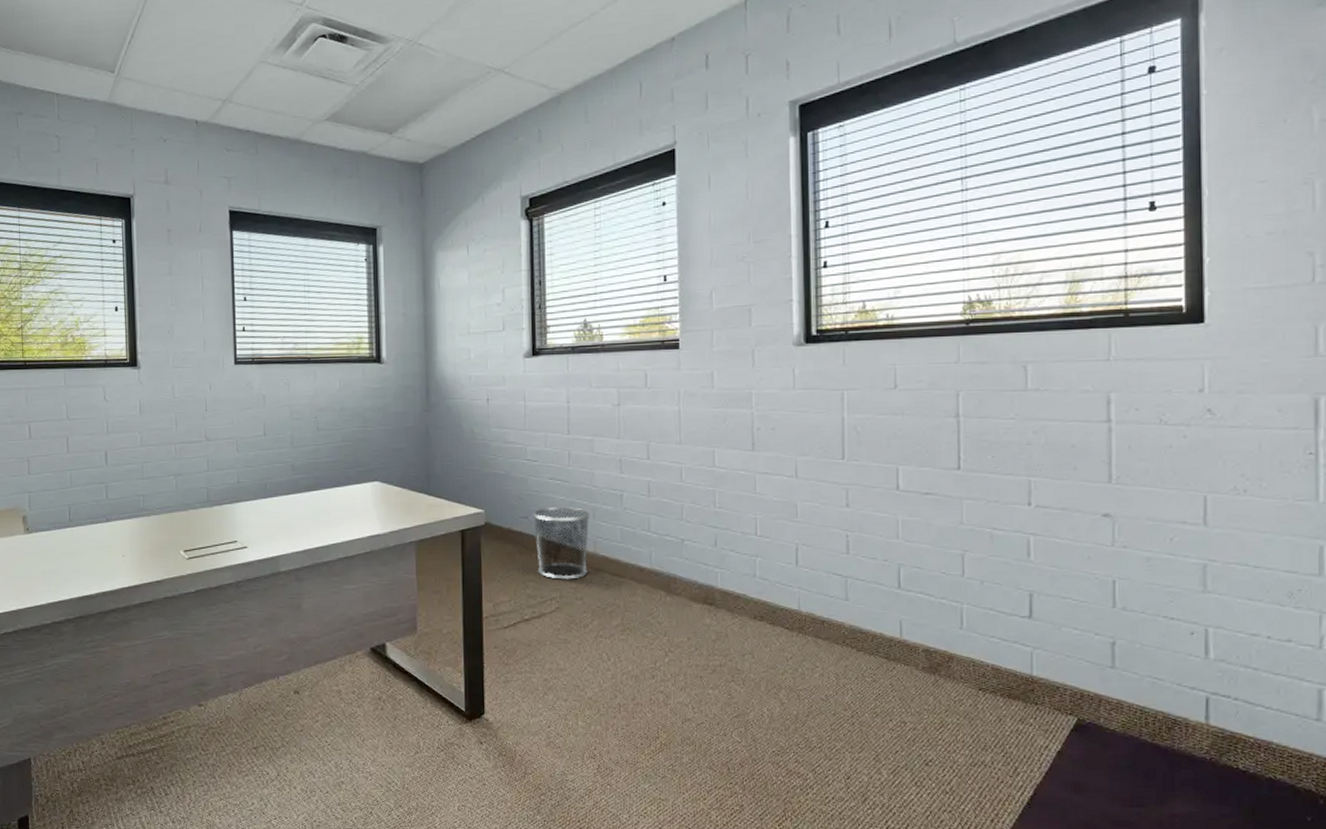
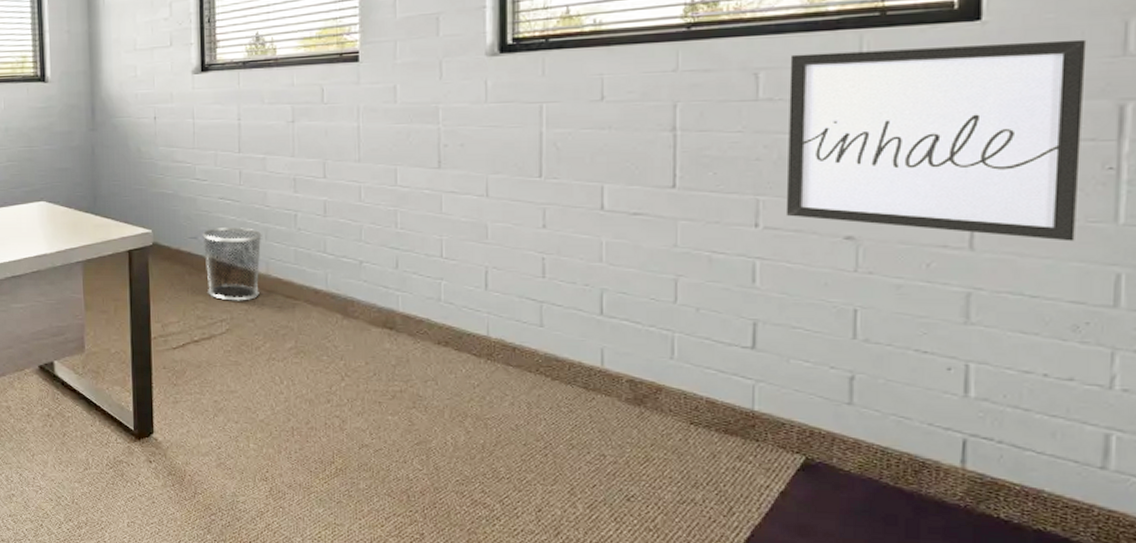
wall art: none [1052,341,1288,518] -> present [785,39,1087,242]

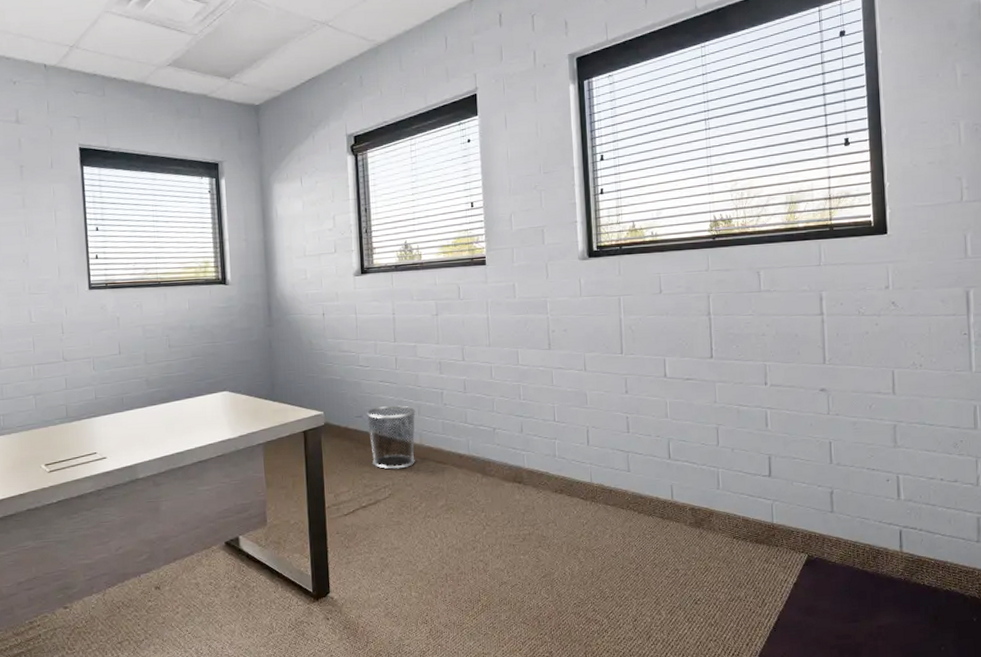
wall art: present [785,39,1087,242] -> none [778,247,950,385]

